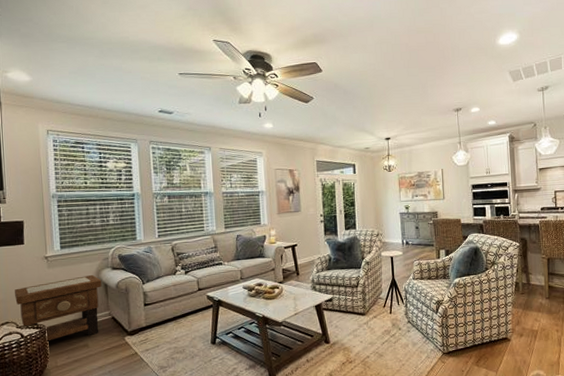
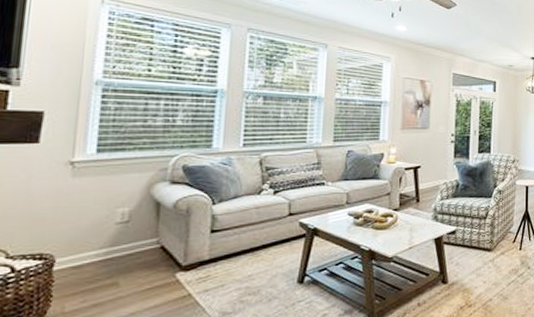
side table: present [15,274,102,342] -> none [10,189,153,278]

